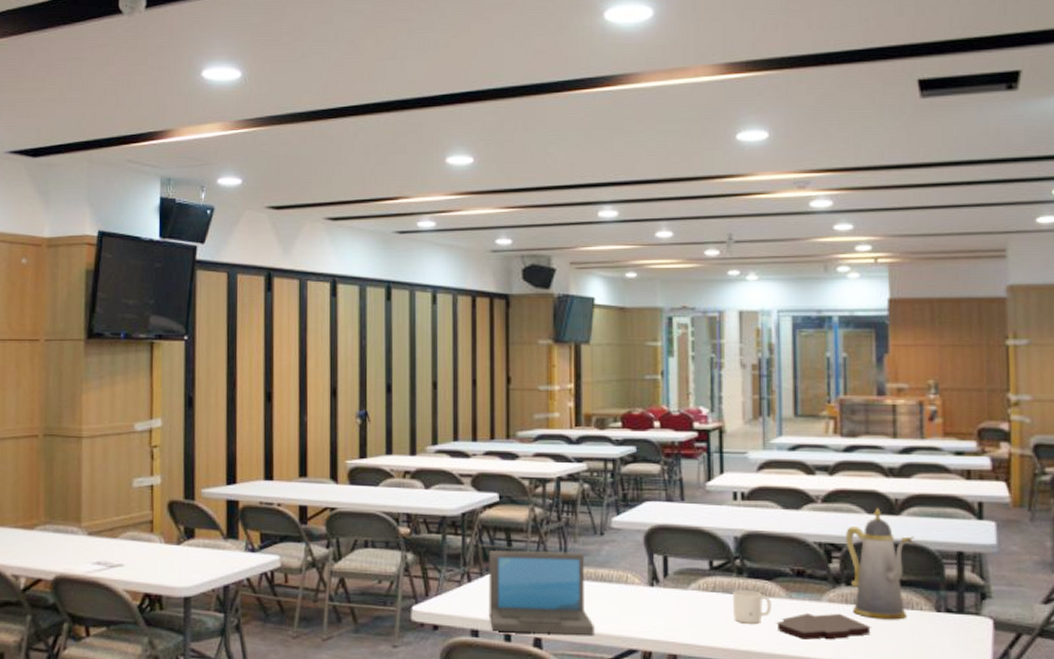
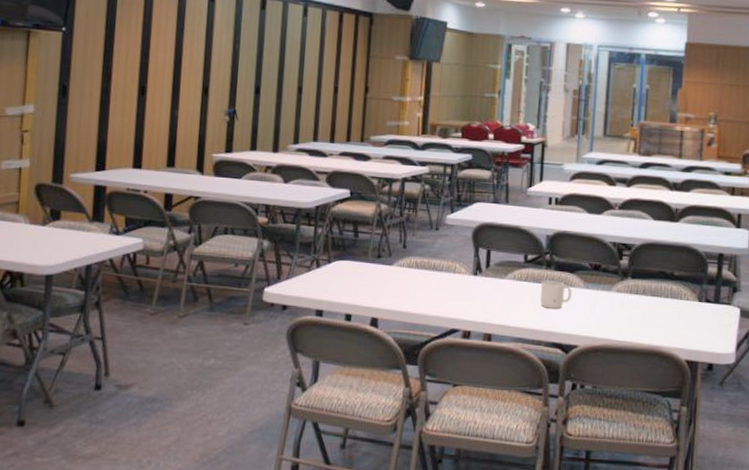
laptop: present [488,549,596,635] -> none [333,239,425,316]
papers: present [776,613,872,640] -> none [574,301,649,323]
coffee pot: present [846,508,914,620] -> none [635,216,688,308]

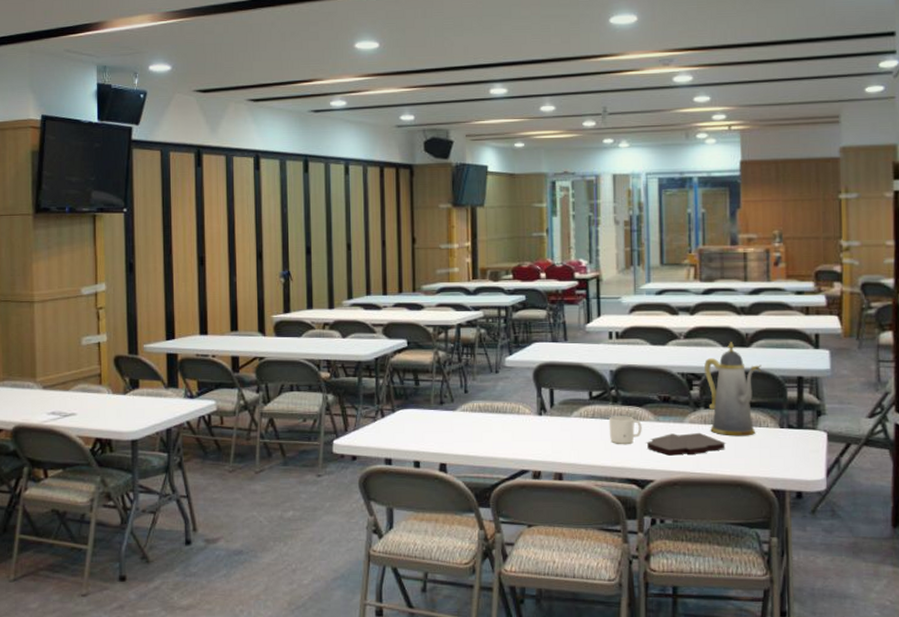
papers: none [574,301,649,323] -> present [646,432,727,456]
coffee pot: none [635,216,688,308] -> present [704,342,762,436]

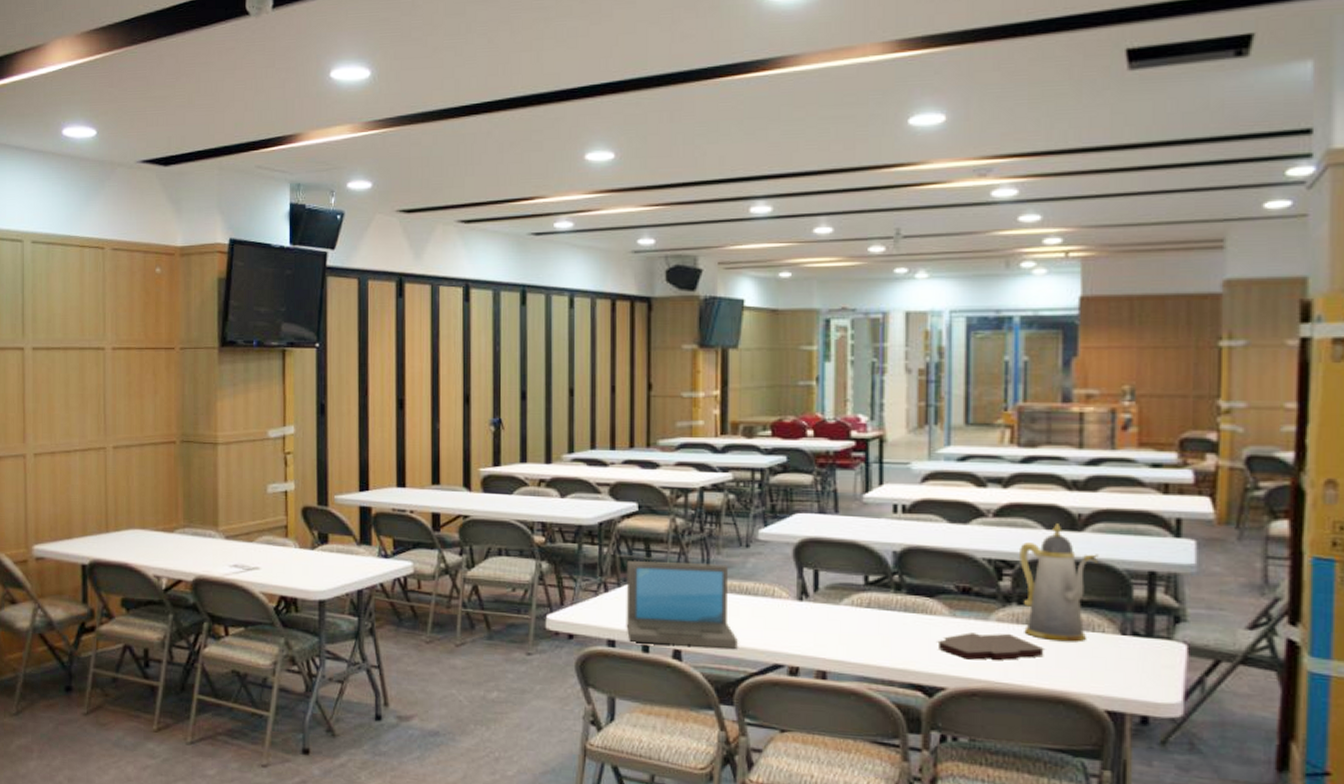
laptop: none [399,388,493,460] -> present [626,560,739,649]
mug: present [608,416,642,444] -> none [888,607,932,642]

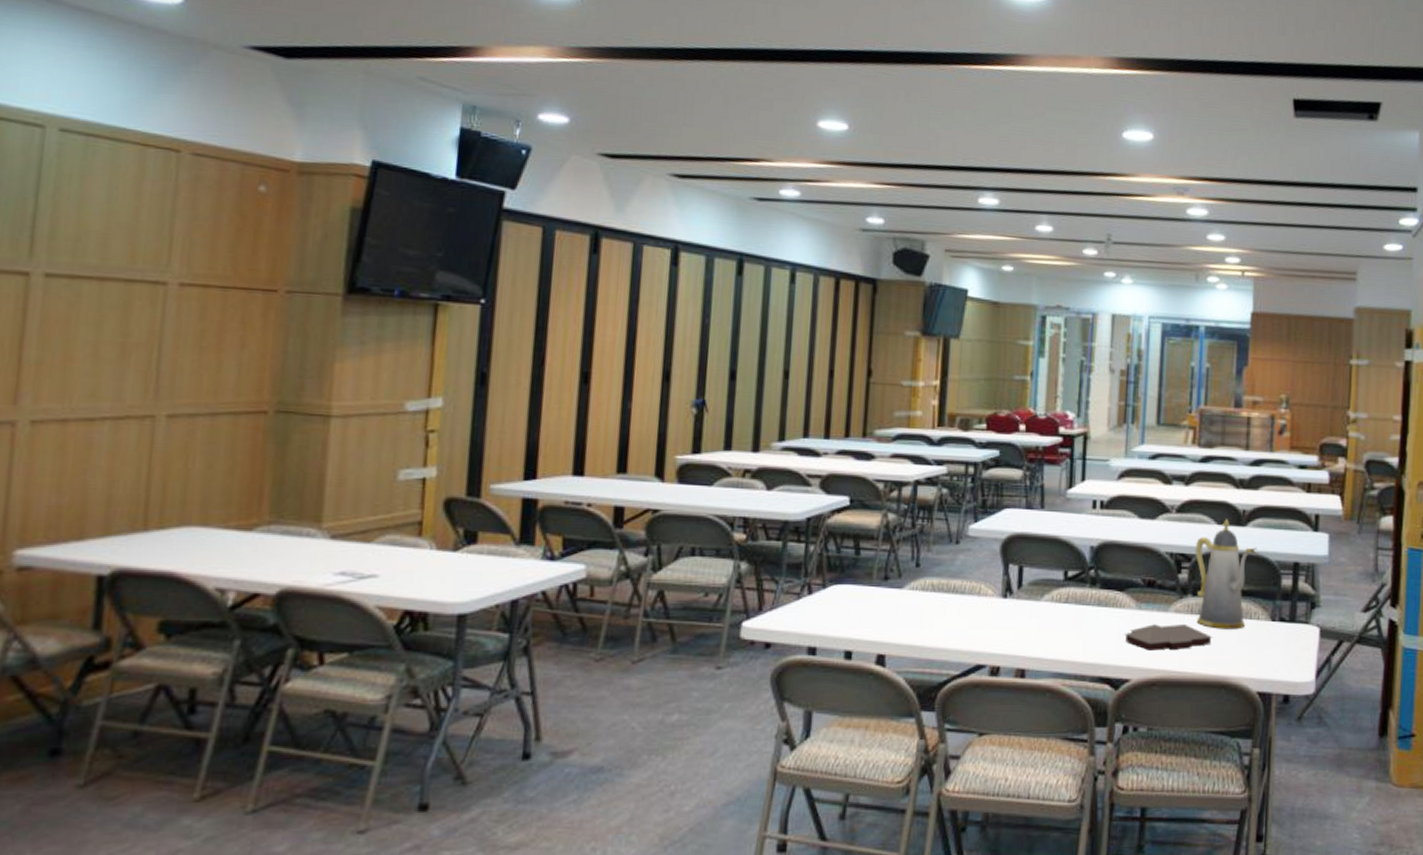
laptop: present [626,560,739,649] -> none [829,558,944,650]

